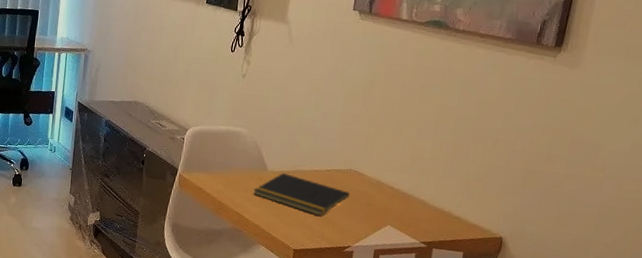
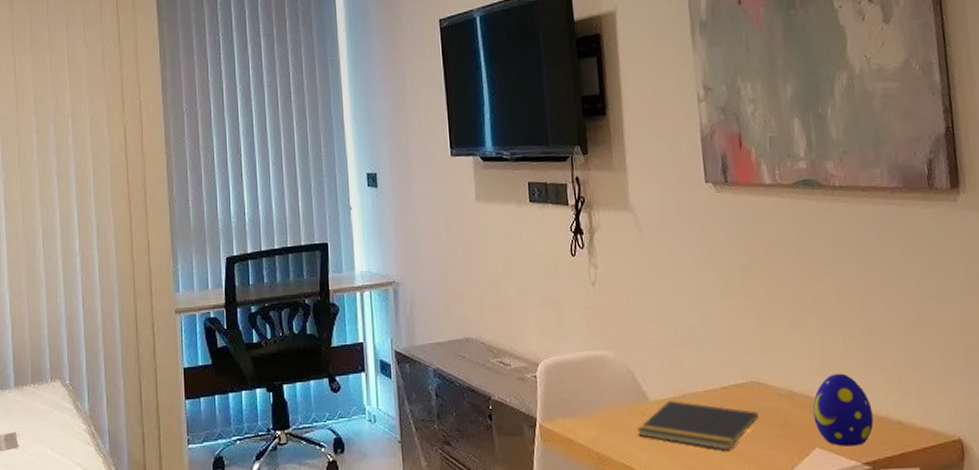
decorative egg: none [391,174,440,229] -> present [812,373,874,447]

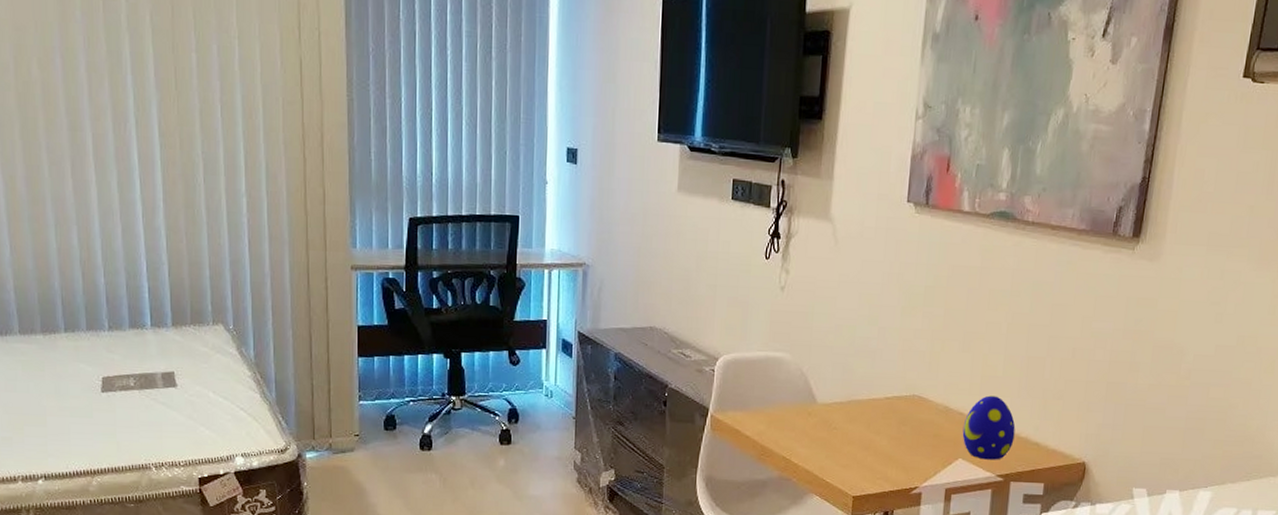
notepad: present [637,401,759,450] -> none [802,405,914,454]

